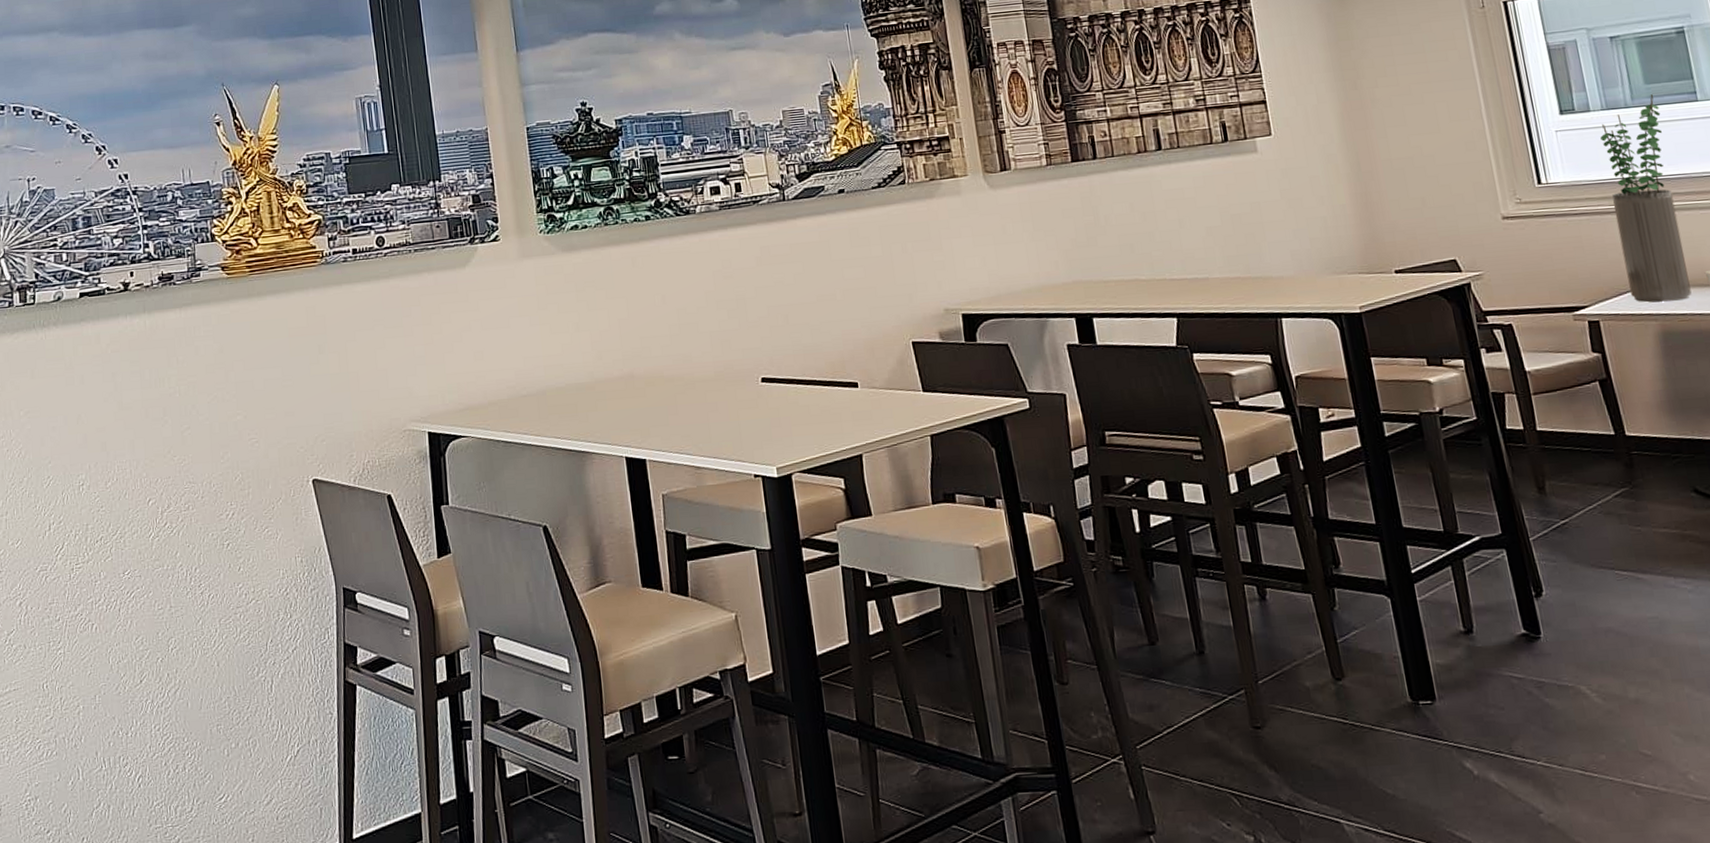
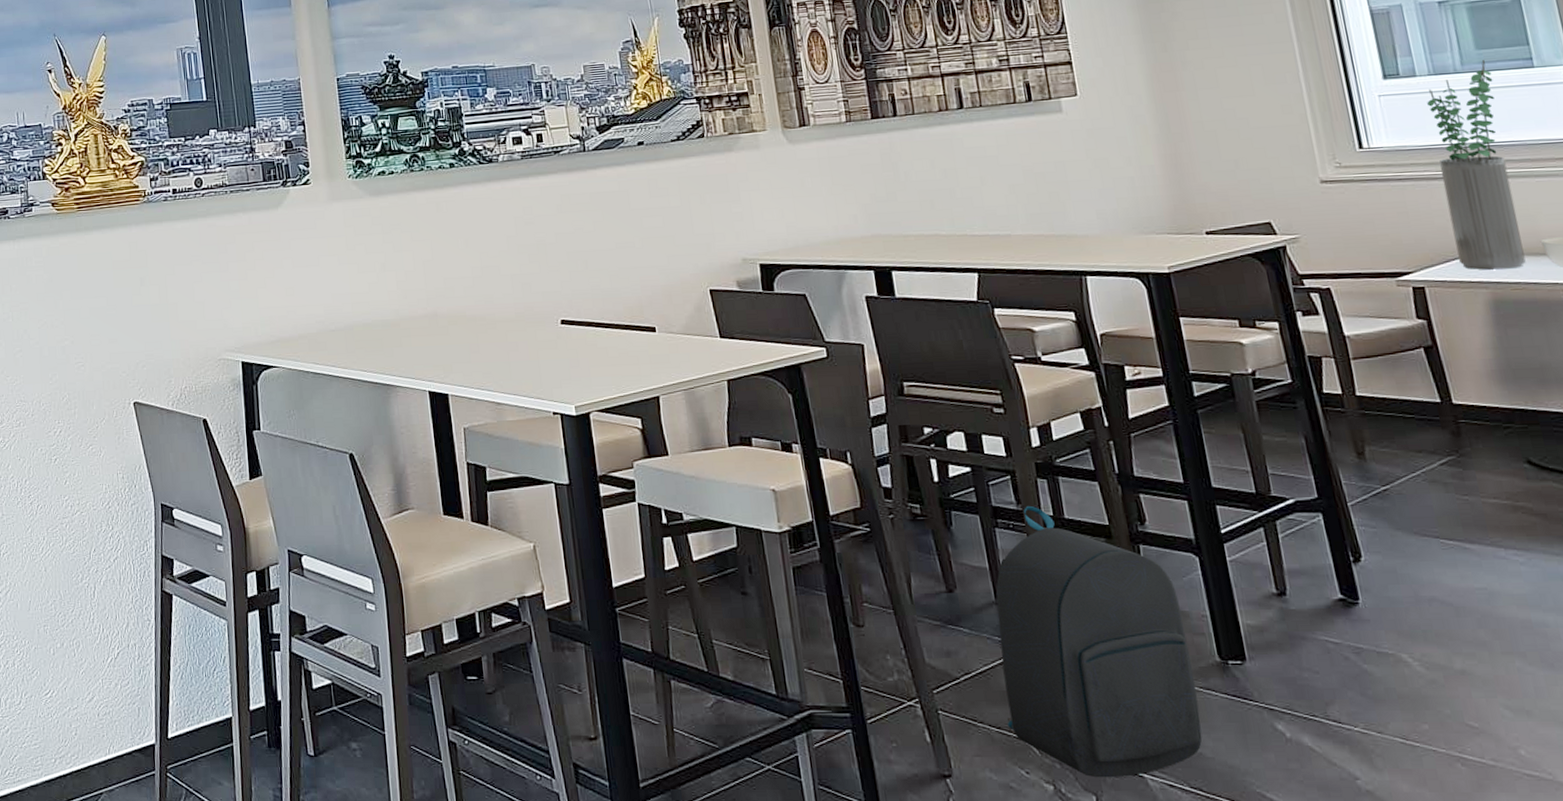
backpack: none [1197,553,1395,826] -> present [996,505,1202,778]

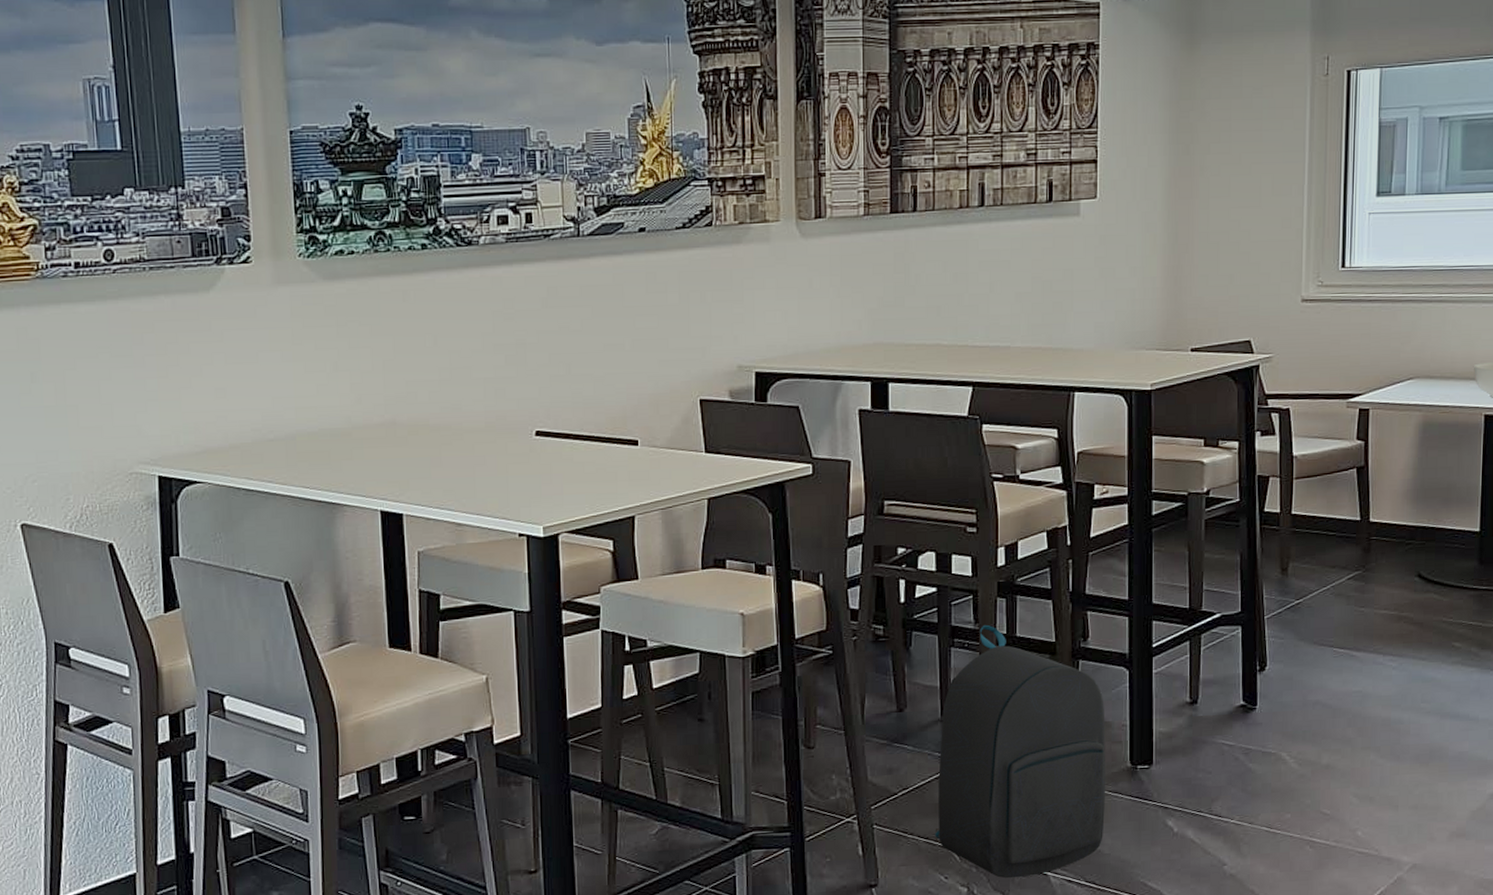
vase: present [1427,60,1526,270] -> none [1403,181,1469,393]

